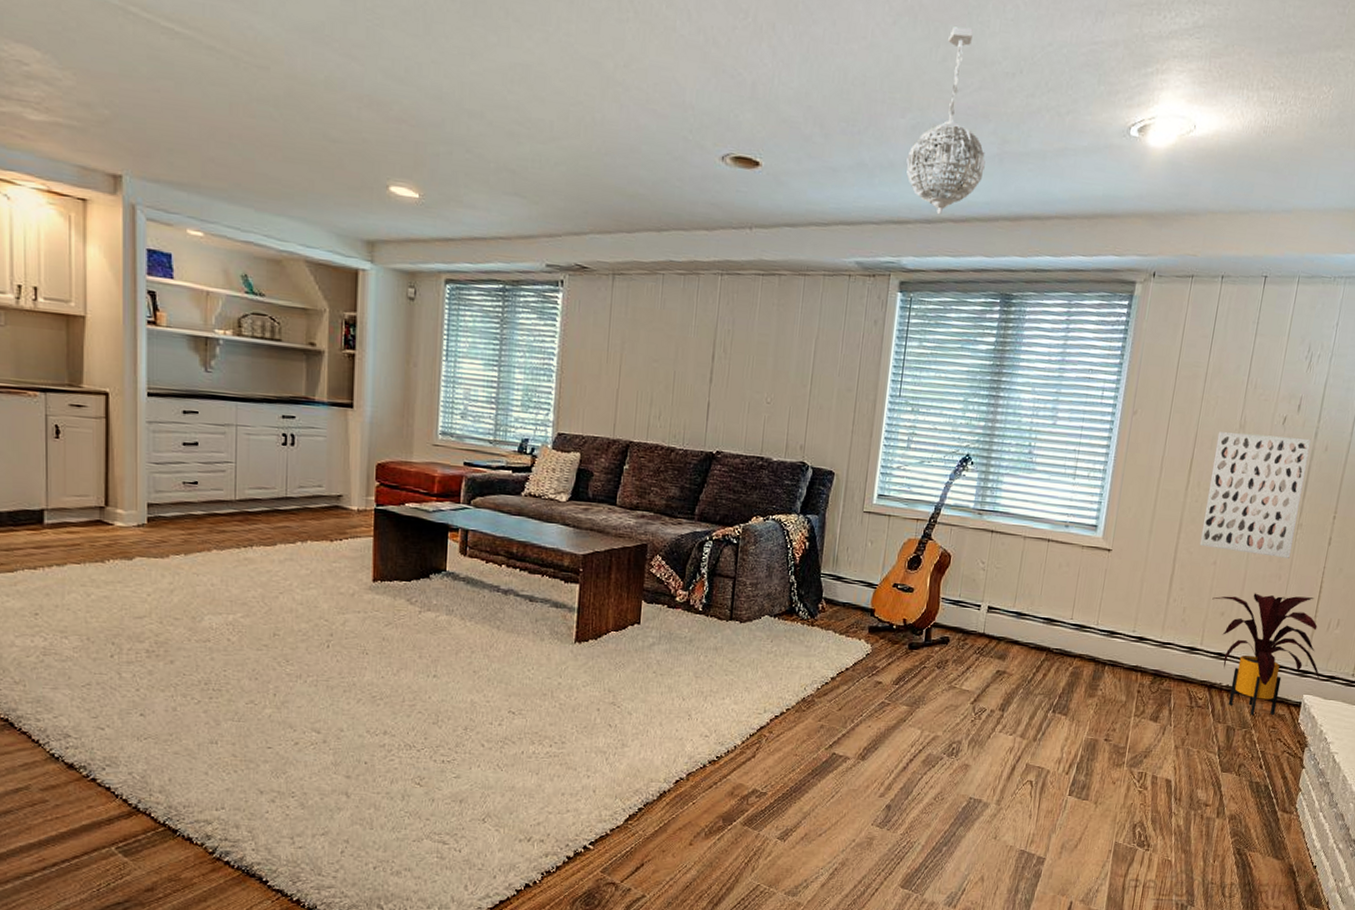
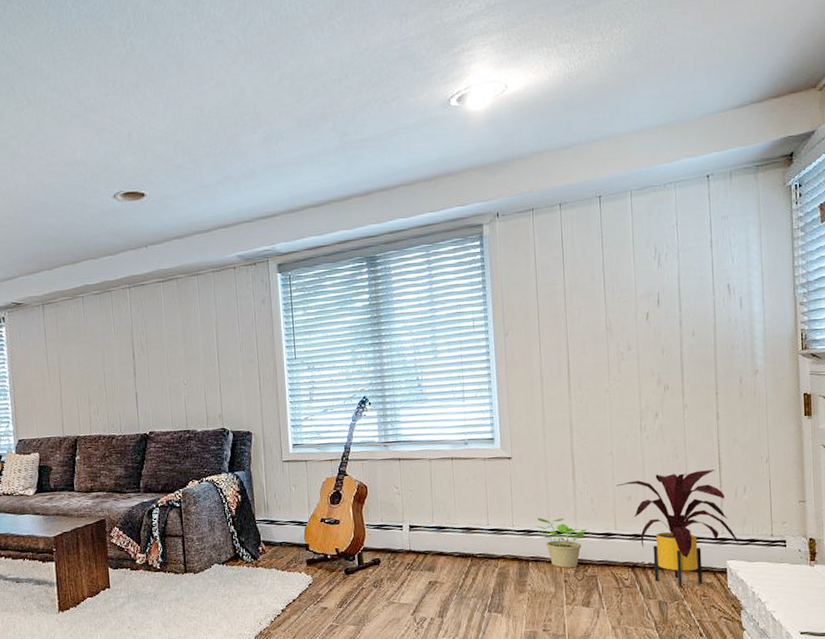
pendant light: present [906,26,985,217] -> none [264,51,331,205]
potted plant: none [1120,620,1173,678] -> present [535,518,588,568]
wall art: present [1199,432,1311,558] -> none [587,328,683,441]

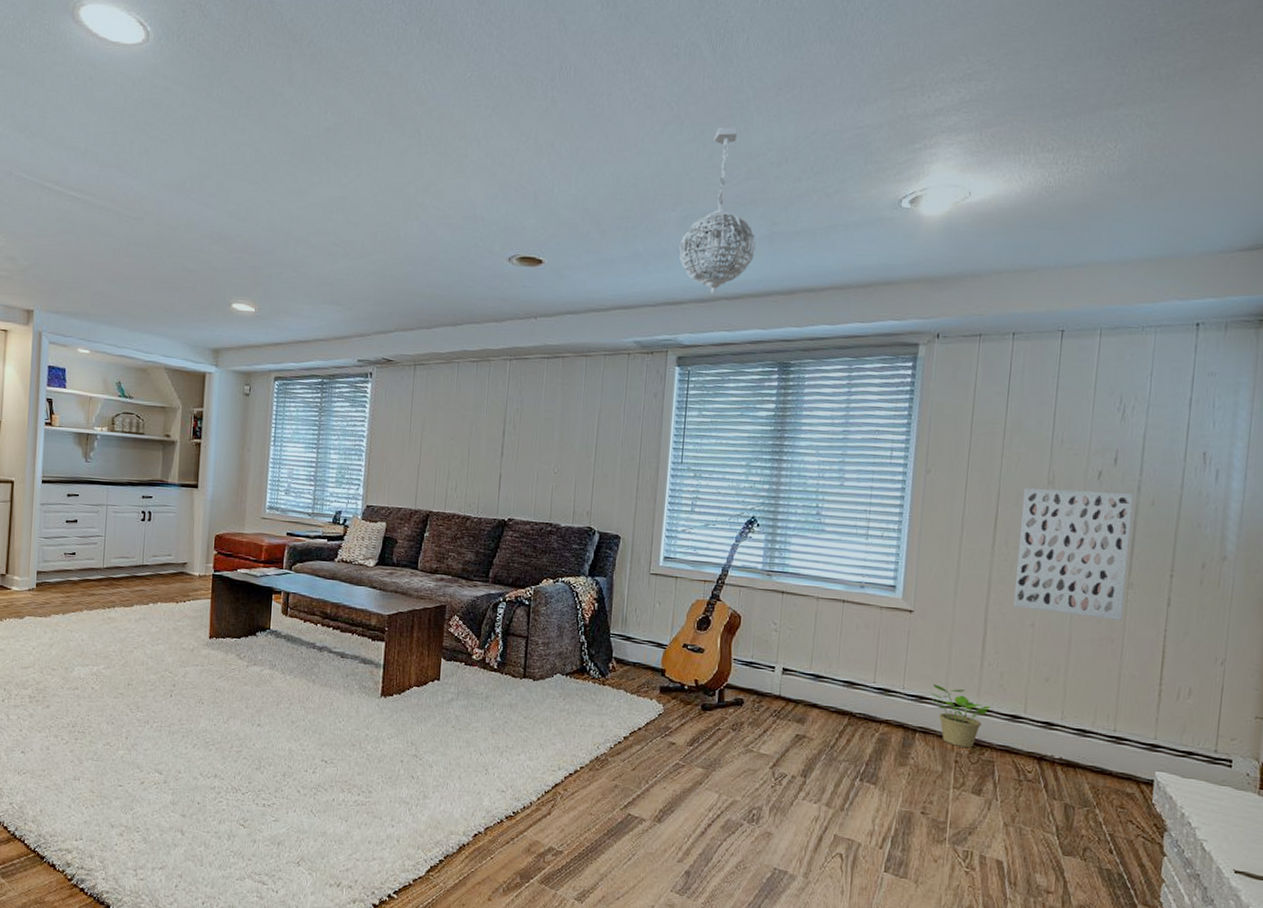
pendant light: none [264,51,331,205] -> present [679,127,756,296]
wall art: none [587,328,683,441] -> present [1013,488,1133,620]
house plant: present [616,470,739,587] -> none [1033,657,1174,793]

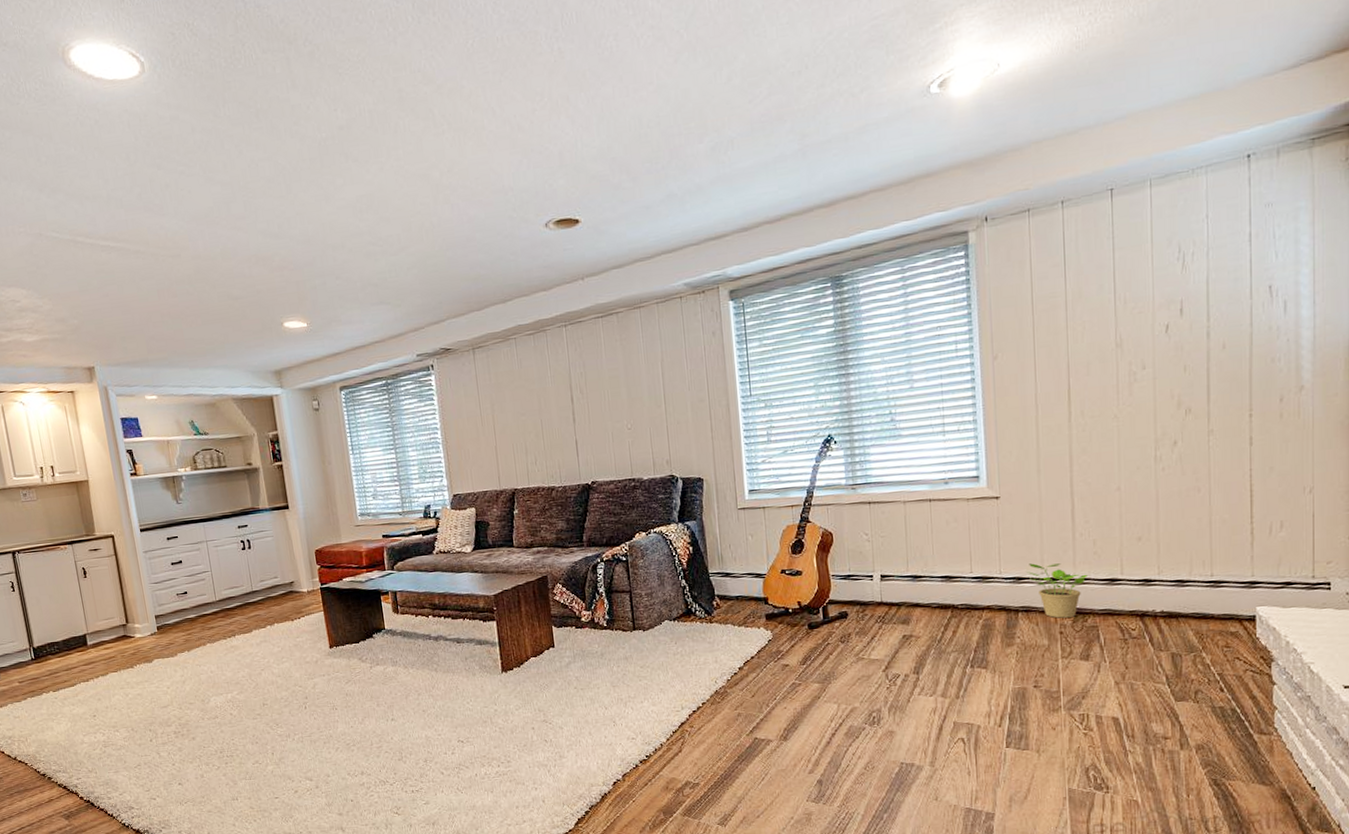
pendant light: present [679,127,756,296] -> none [712,42,789,222]
wall art: present [1013,488,1133,620] -> none [1092,340,1207,475]

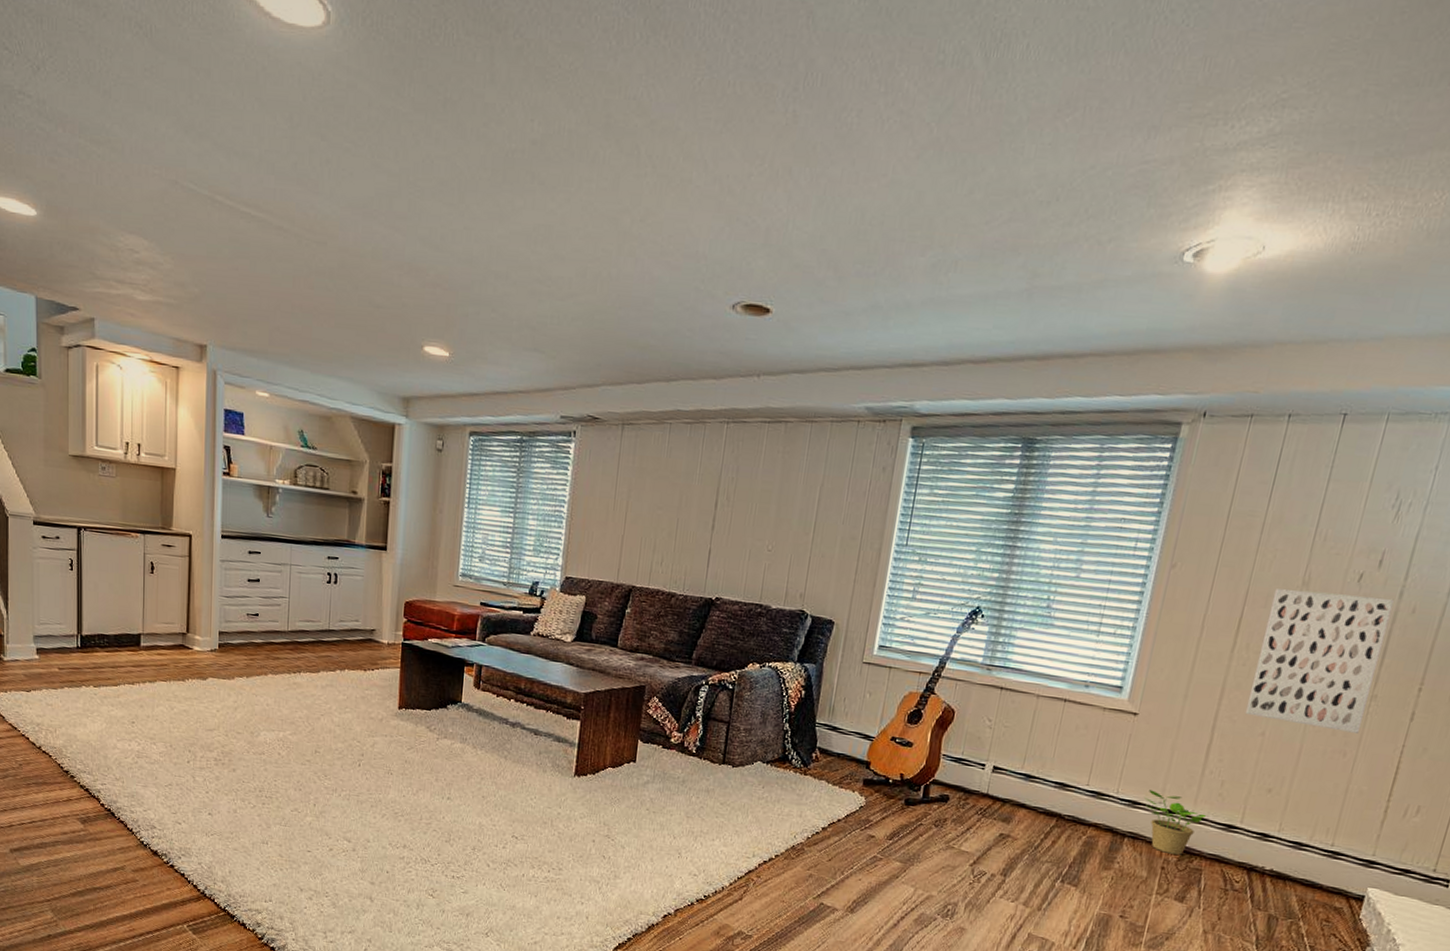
wall art: none [1092,340,1207,475] -> present [1244,588,1394,733]

